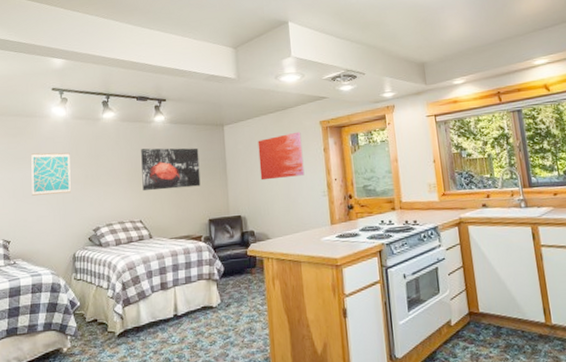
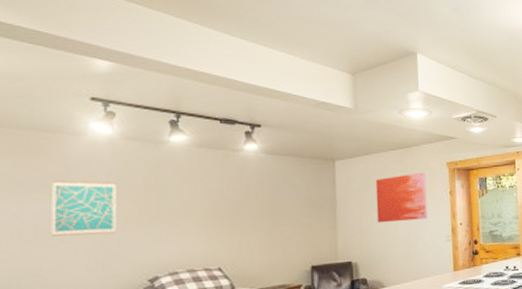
wall art: present [141,148,201,192] -> none [224,181,303,233]

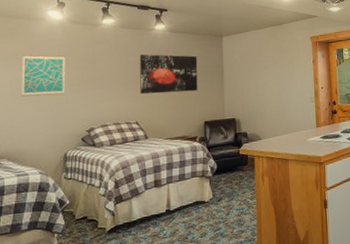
wall art: none [224,181,303,233] -> present [140,54,198,95]
wall art: present [375,172,428,223] -> none [254,45,295,87]

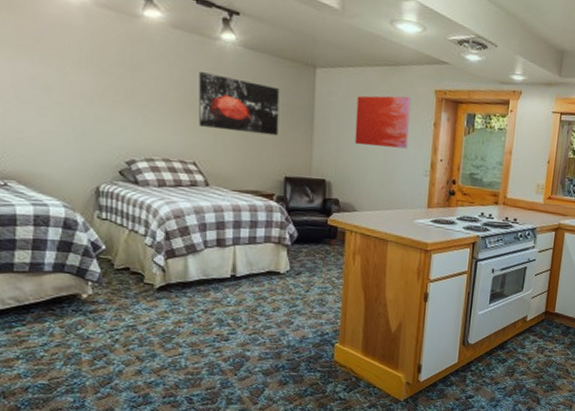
wall art: present [21,54,65,97] -> none [27,41,92,109]
wall art: none [254,45,295,87] -> present [354,95,411,149]

